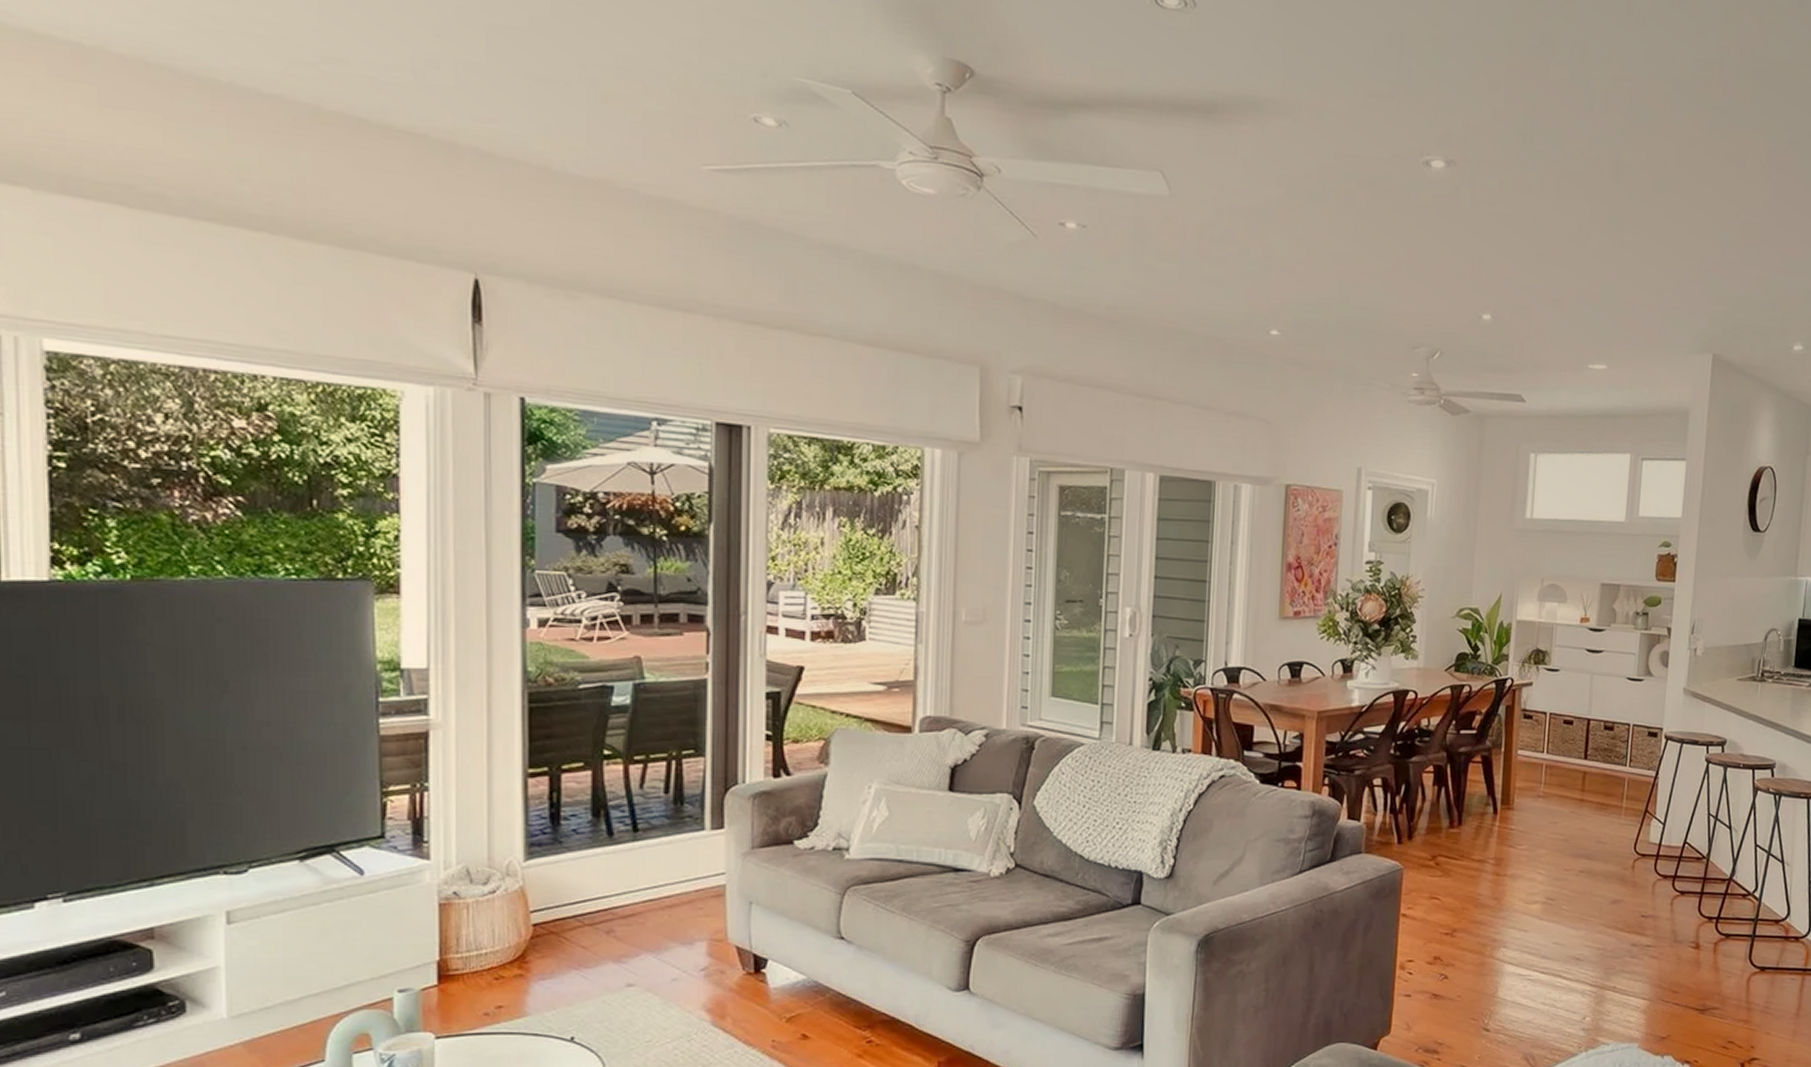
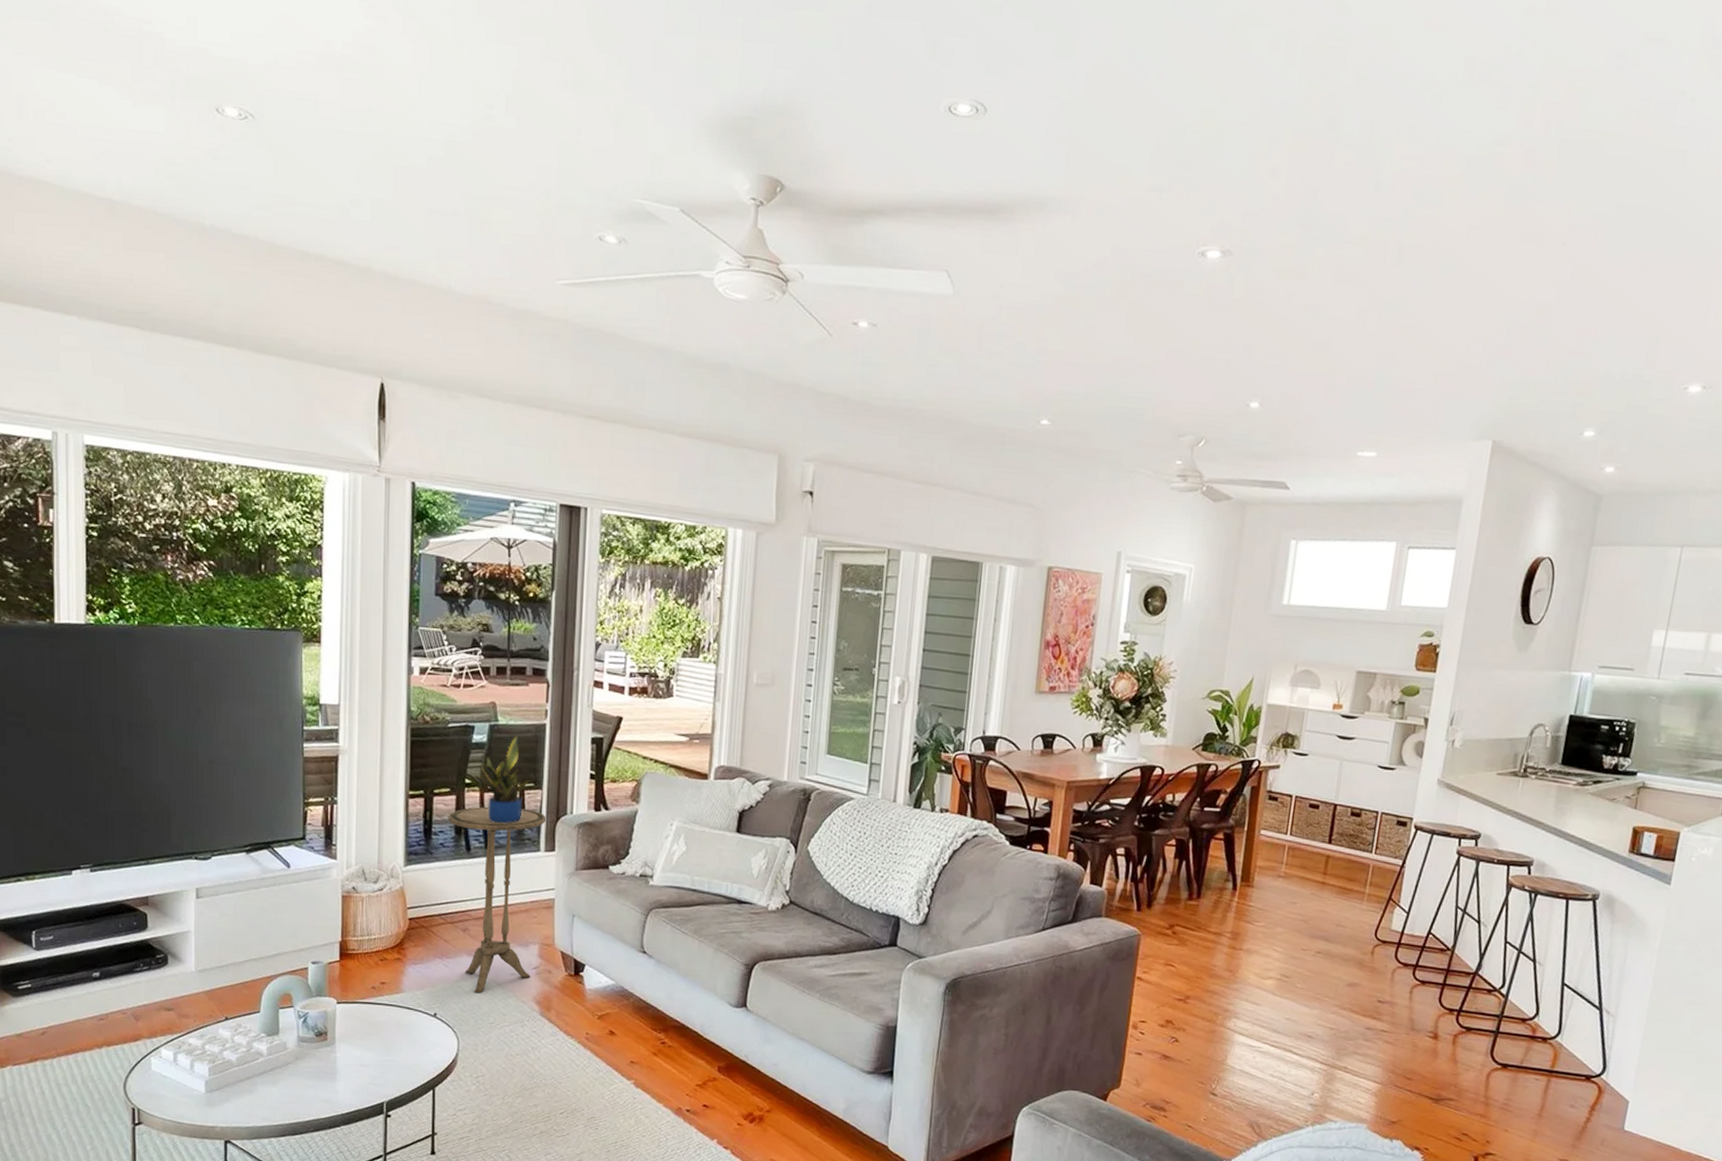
side table: none [582,780,712,1007] -> present [448,806,547,993]
potted plant: none [614,694,691,801] -> present [473,735,532,824]

